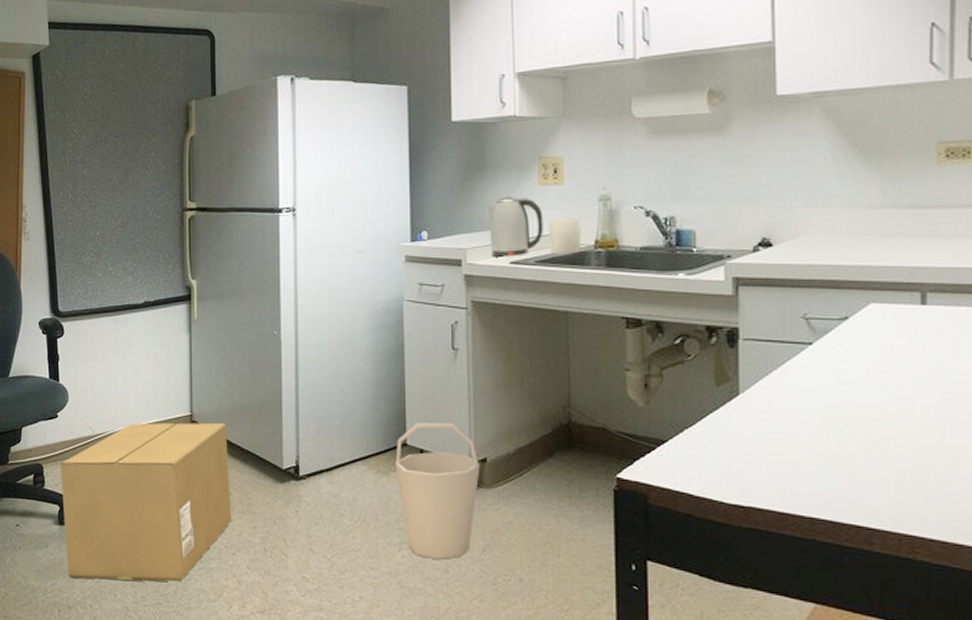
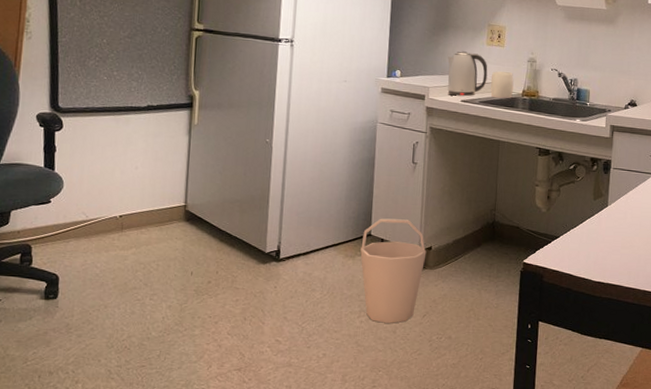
box: present [60,422,232,582] -> none [49,210,218,348]

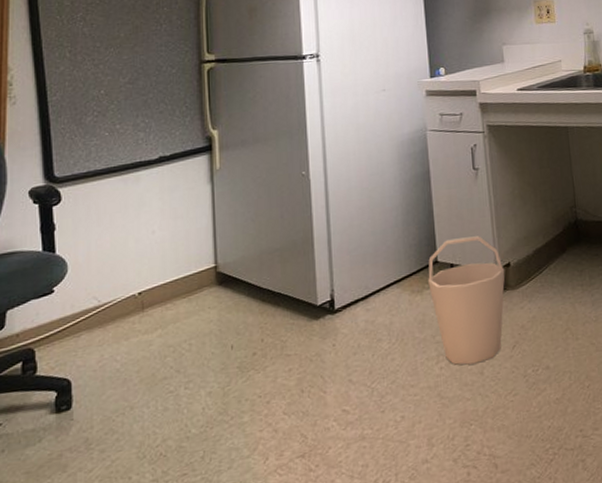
kettle: present [447,51,488,97] -> none [495,34,543,86]
mug: present [490,71,514,99] -> none [546,48,574,80]

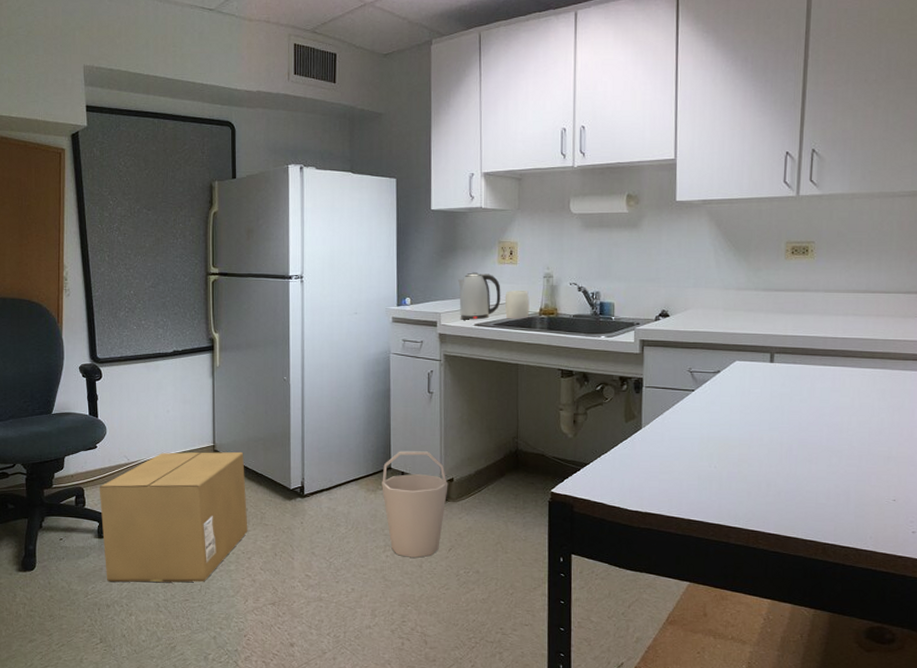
box: none [57,268,265,472] -> present [99,451,248,583]
kettle: none [495,34,543,86] -> present [458,272,501,320]
mug: none [546,48,574,80] -> present [504,289,530,319]

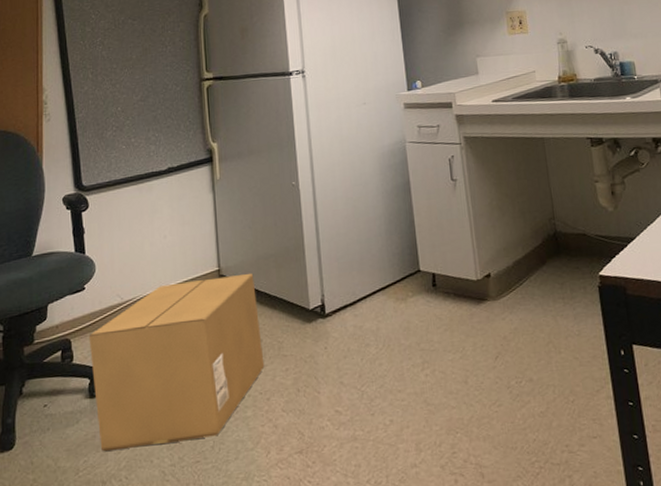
bucket: present [382,451,448,558] -> none [411,246,486,373]
kettle: present [458,272,501,320] -> none [469,46,517,98]
mug: present [504,289,530,319] -> none [520,58,548,91]

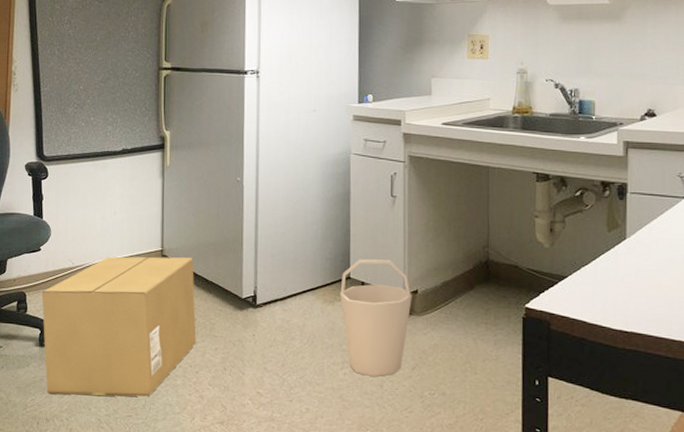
bucket: none [411,246,486,373] -> present [340,259,412,376]

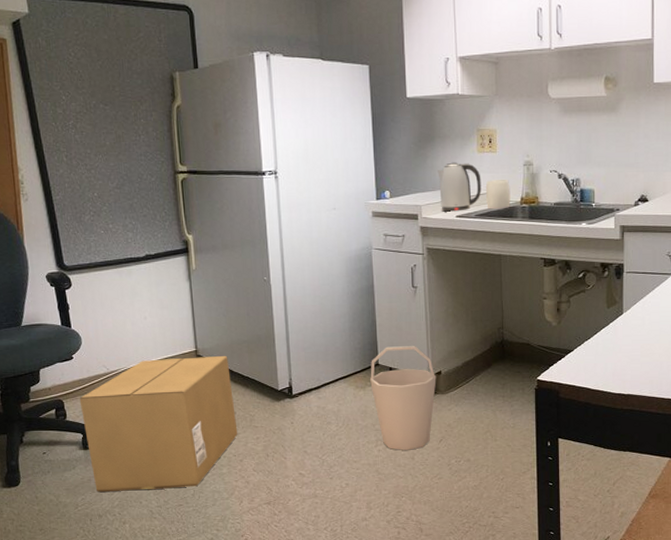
kettle: none [424,67,471,119] -> present [438,162,482,212]
mug: none [474,86,502,118] -> present [485,179,511,210]

